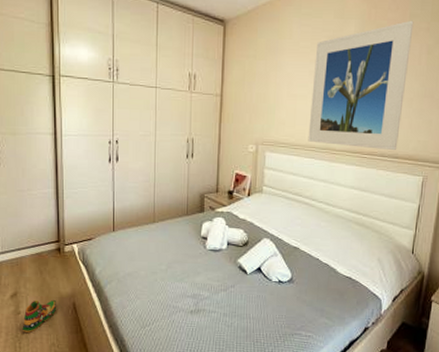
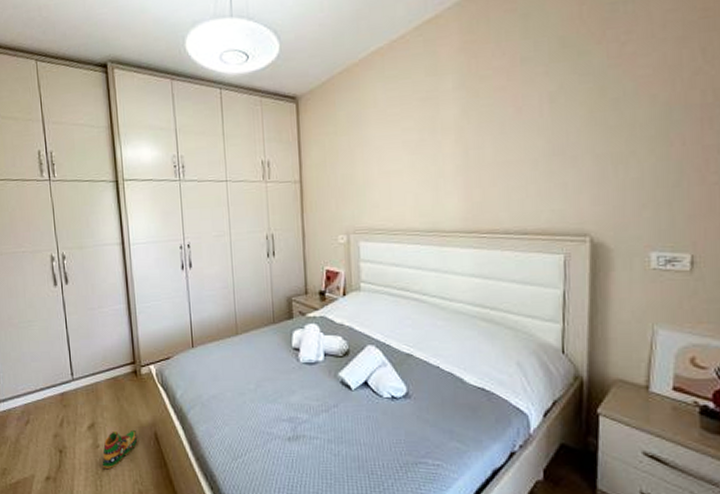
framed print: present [308,20,414,150] -> none [407,65,528,226]

